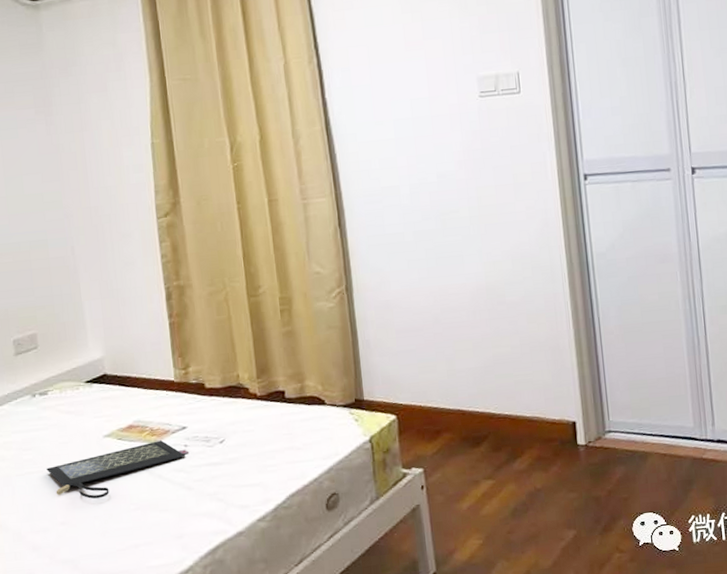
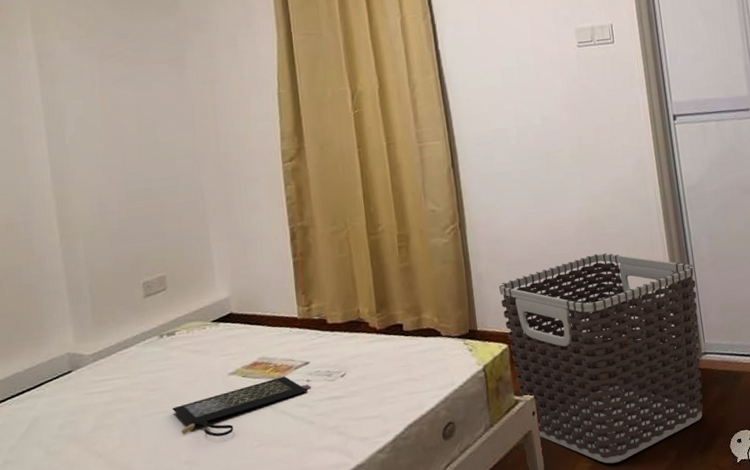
clothes hamper: none [388,323,605,542] -> present [499,253,703,464]

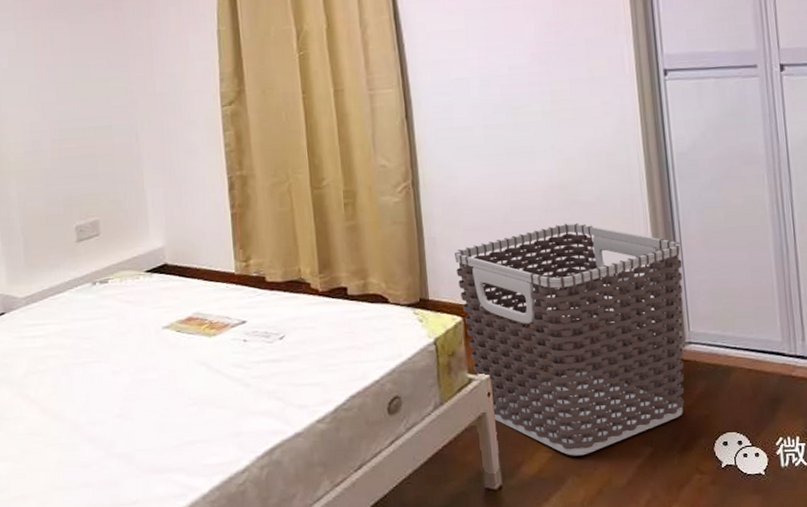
clutch bag: present [172,376,312,437] -> none [104,334,249,392]

